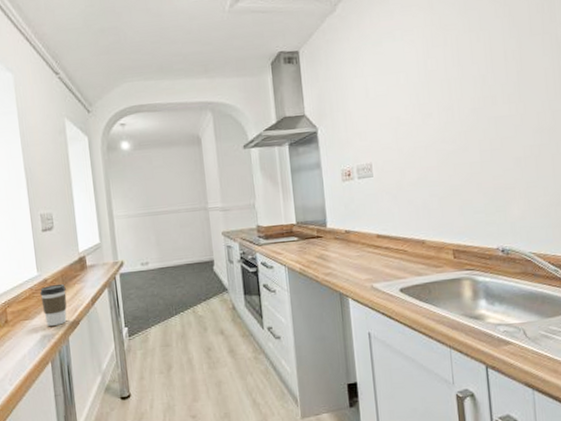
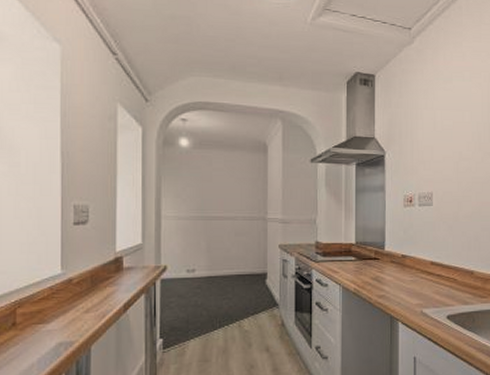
coffee cup: present [39,283,67,326] -> none [61,285,94,332]

